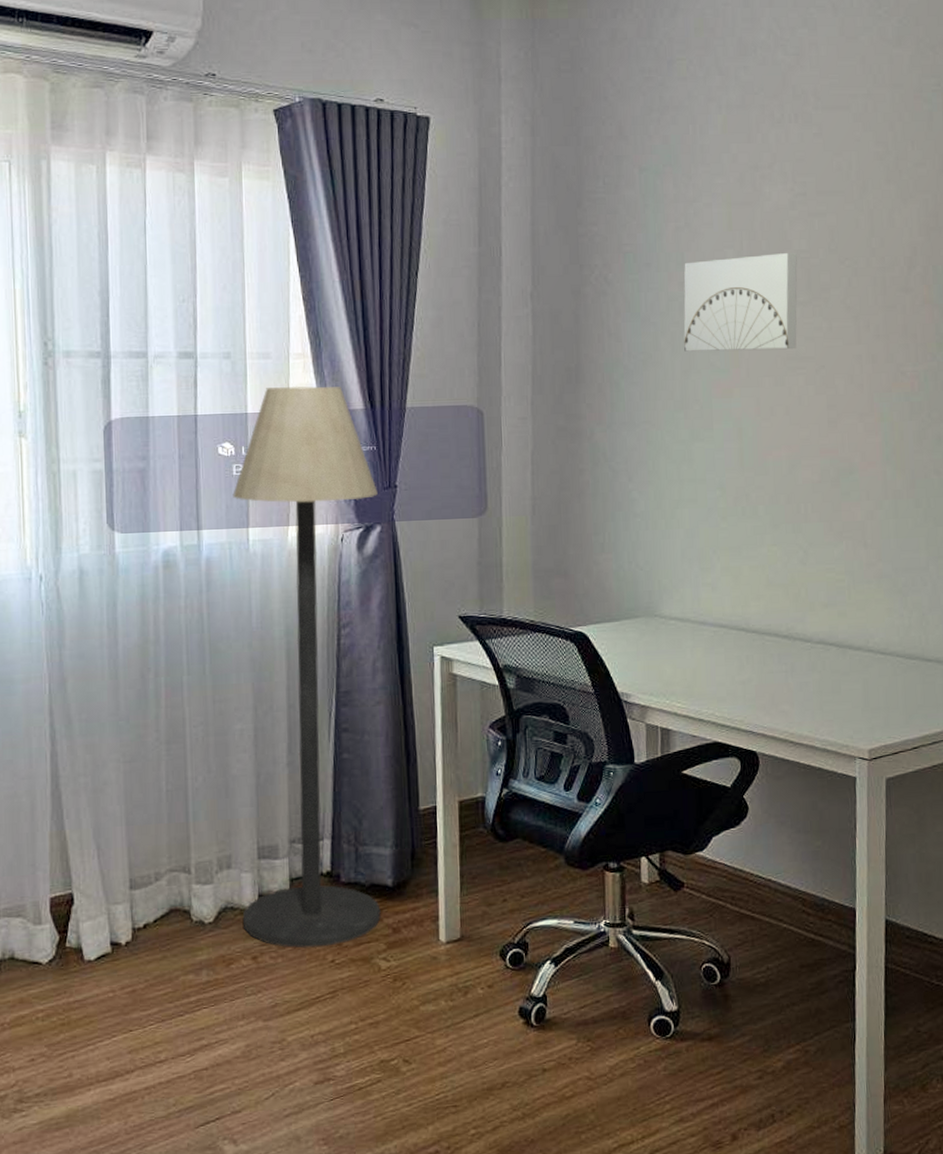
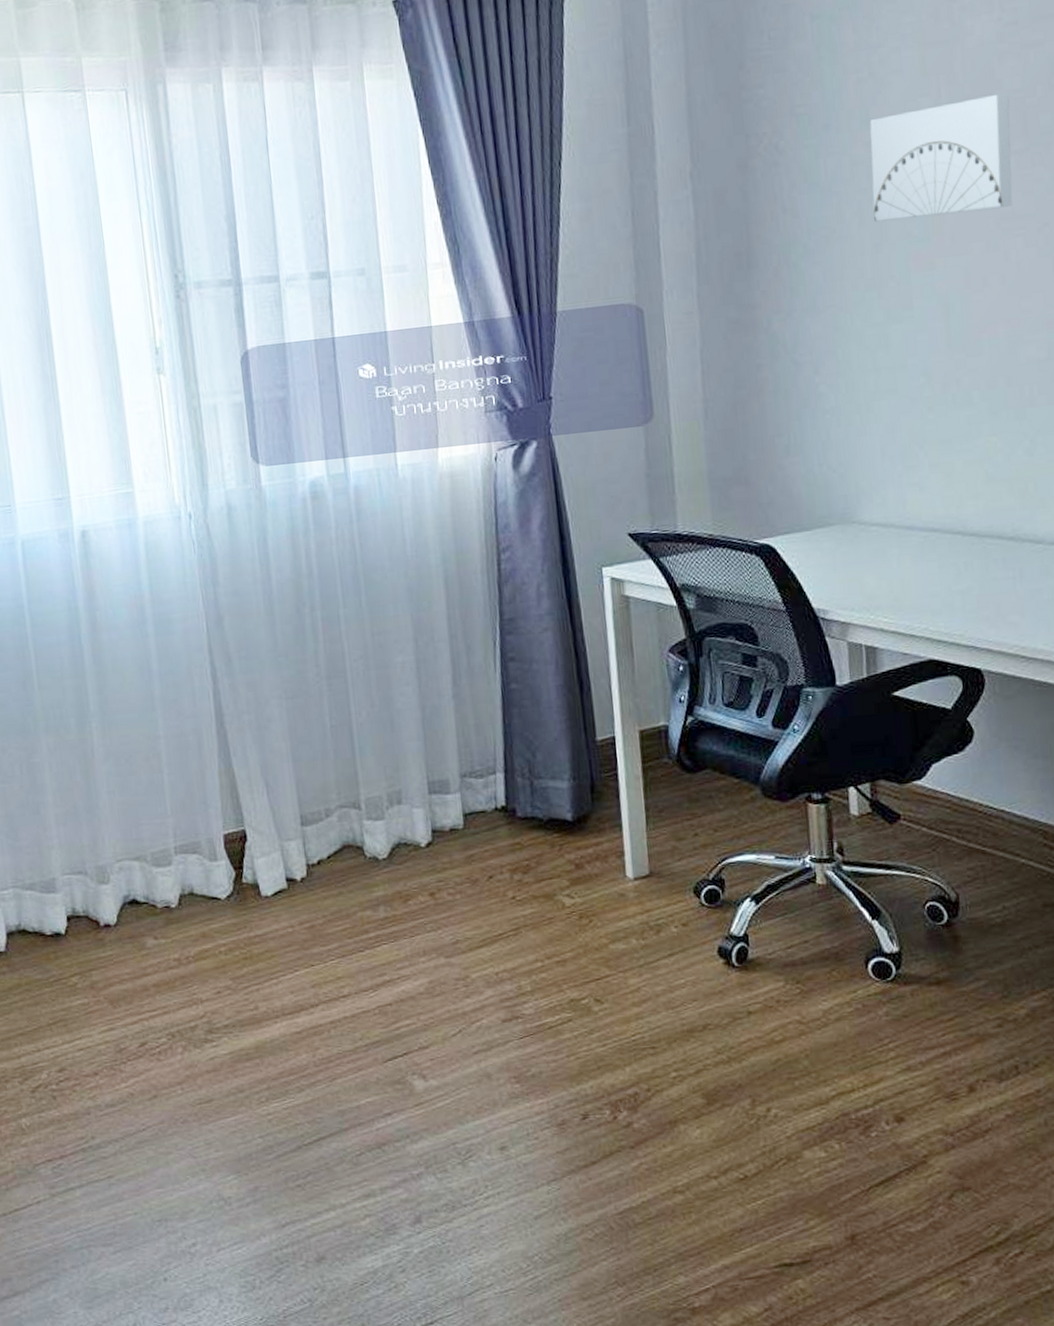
floor lamp: present [233,386,381,948] -> none [377,295,562,885]

